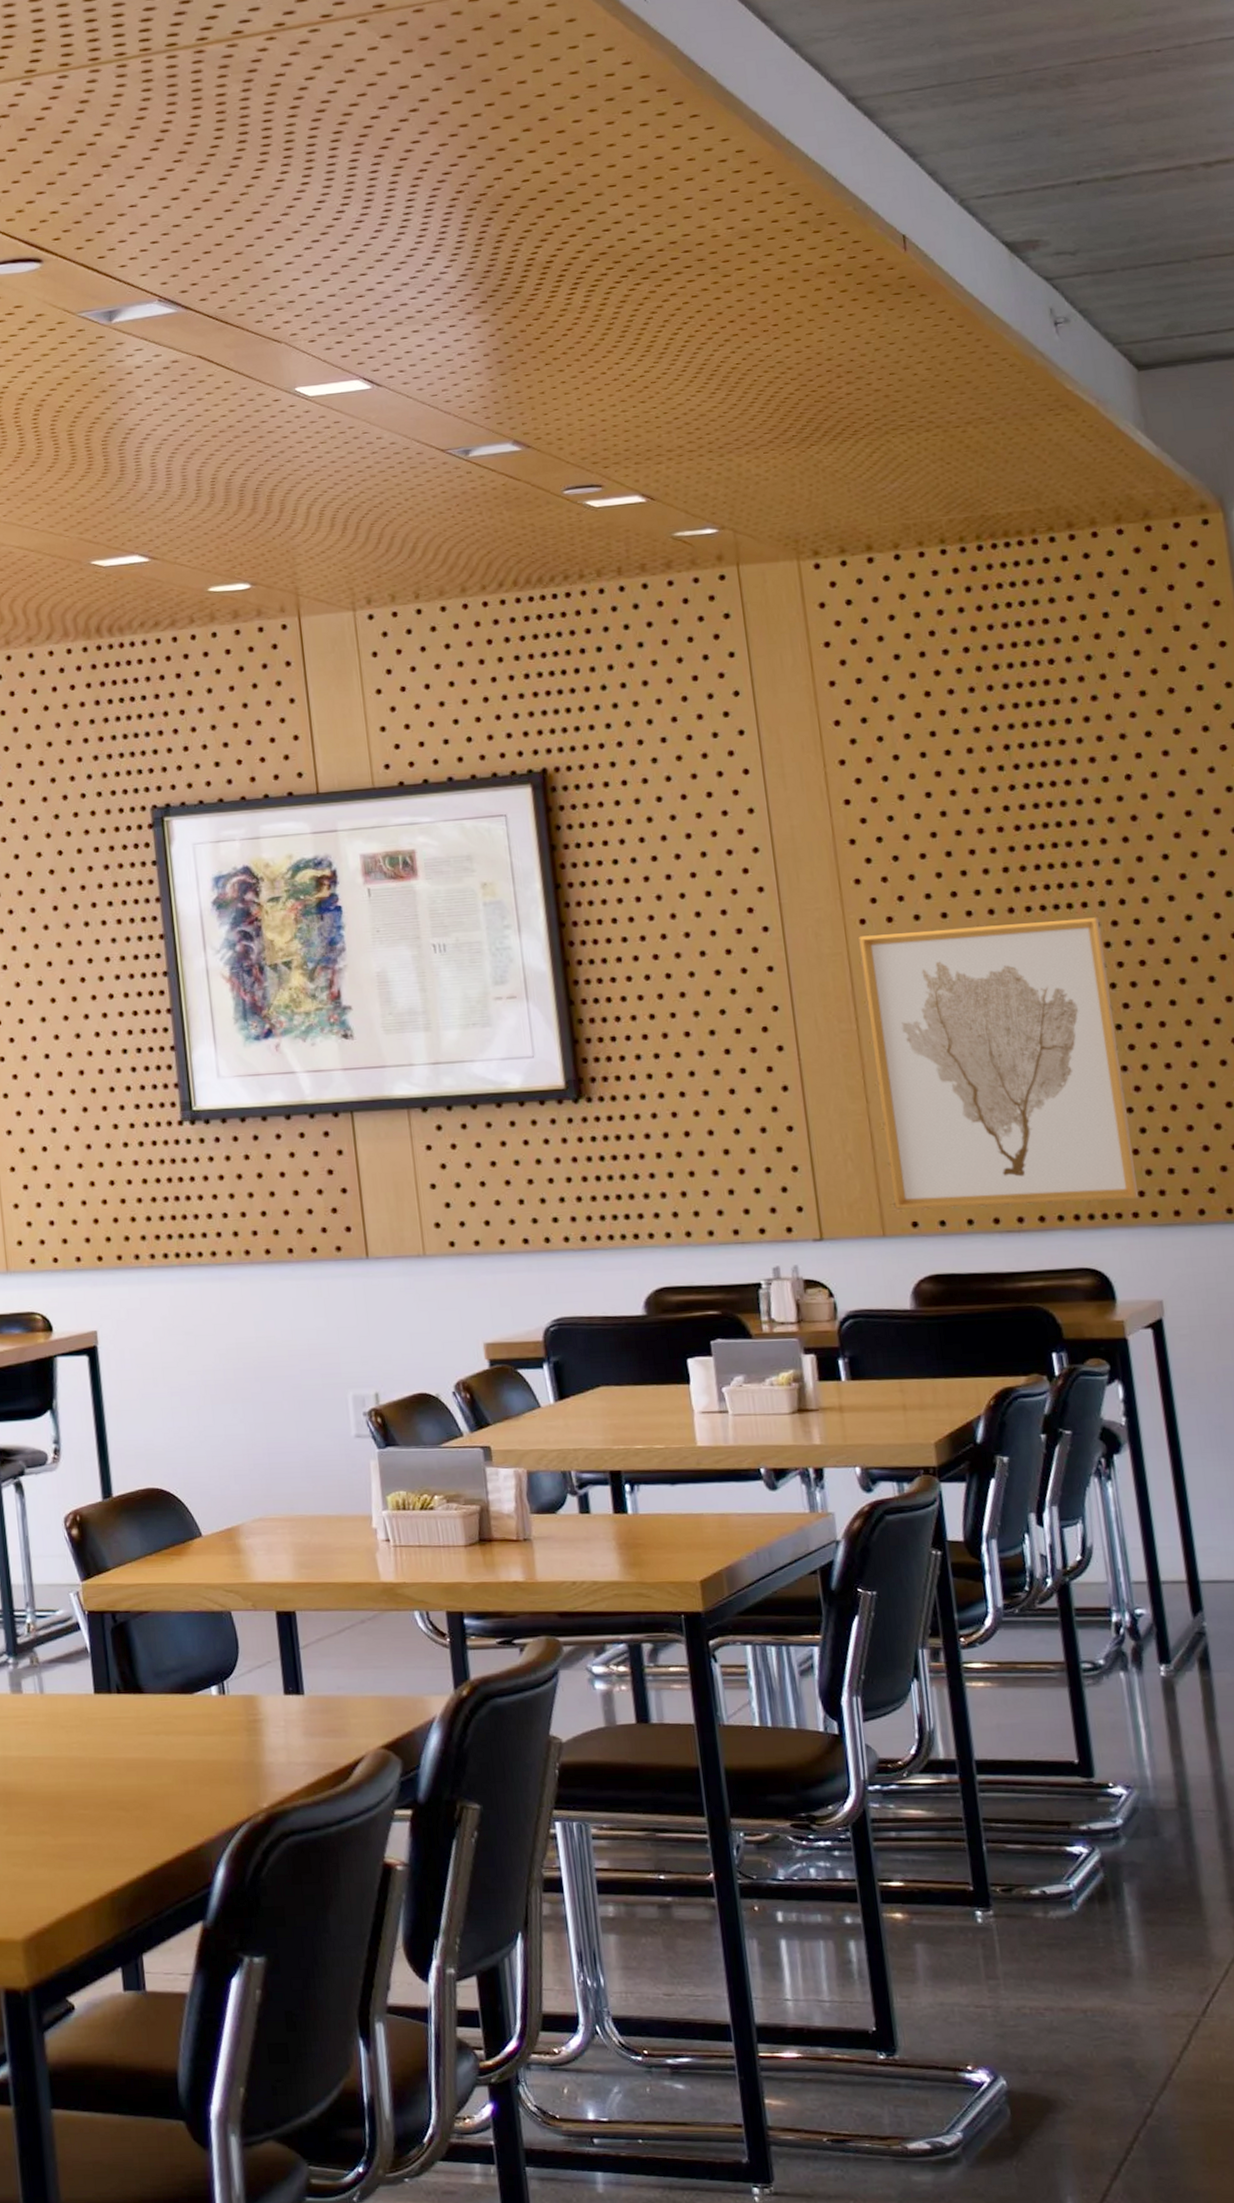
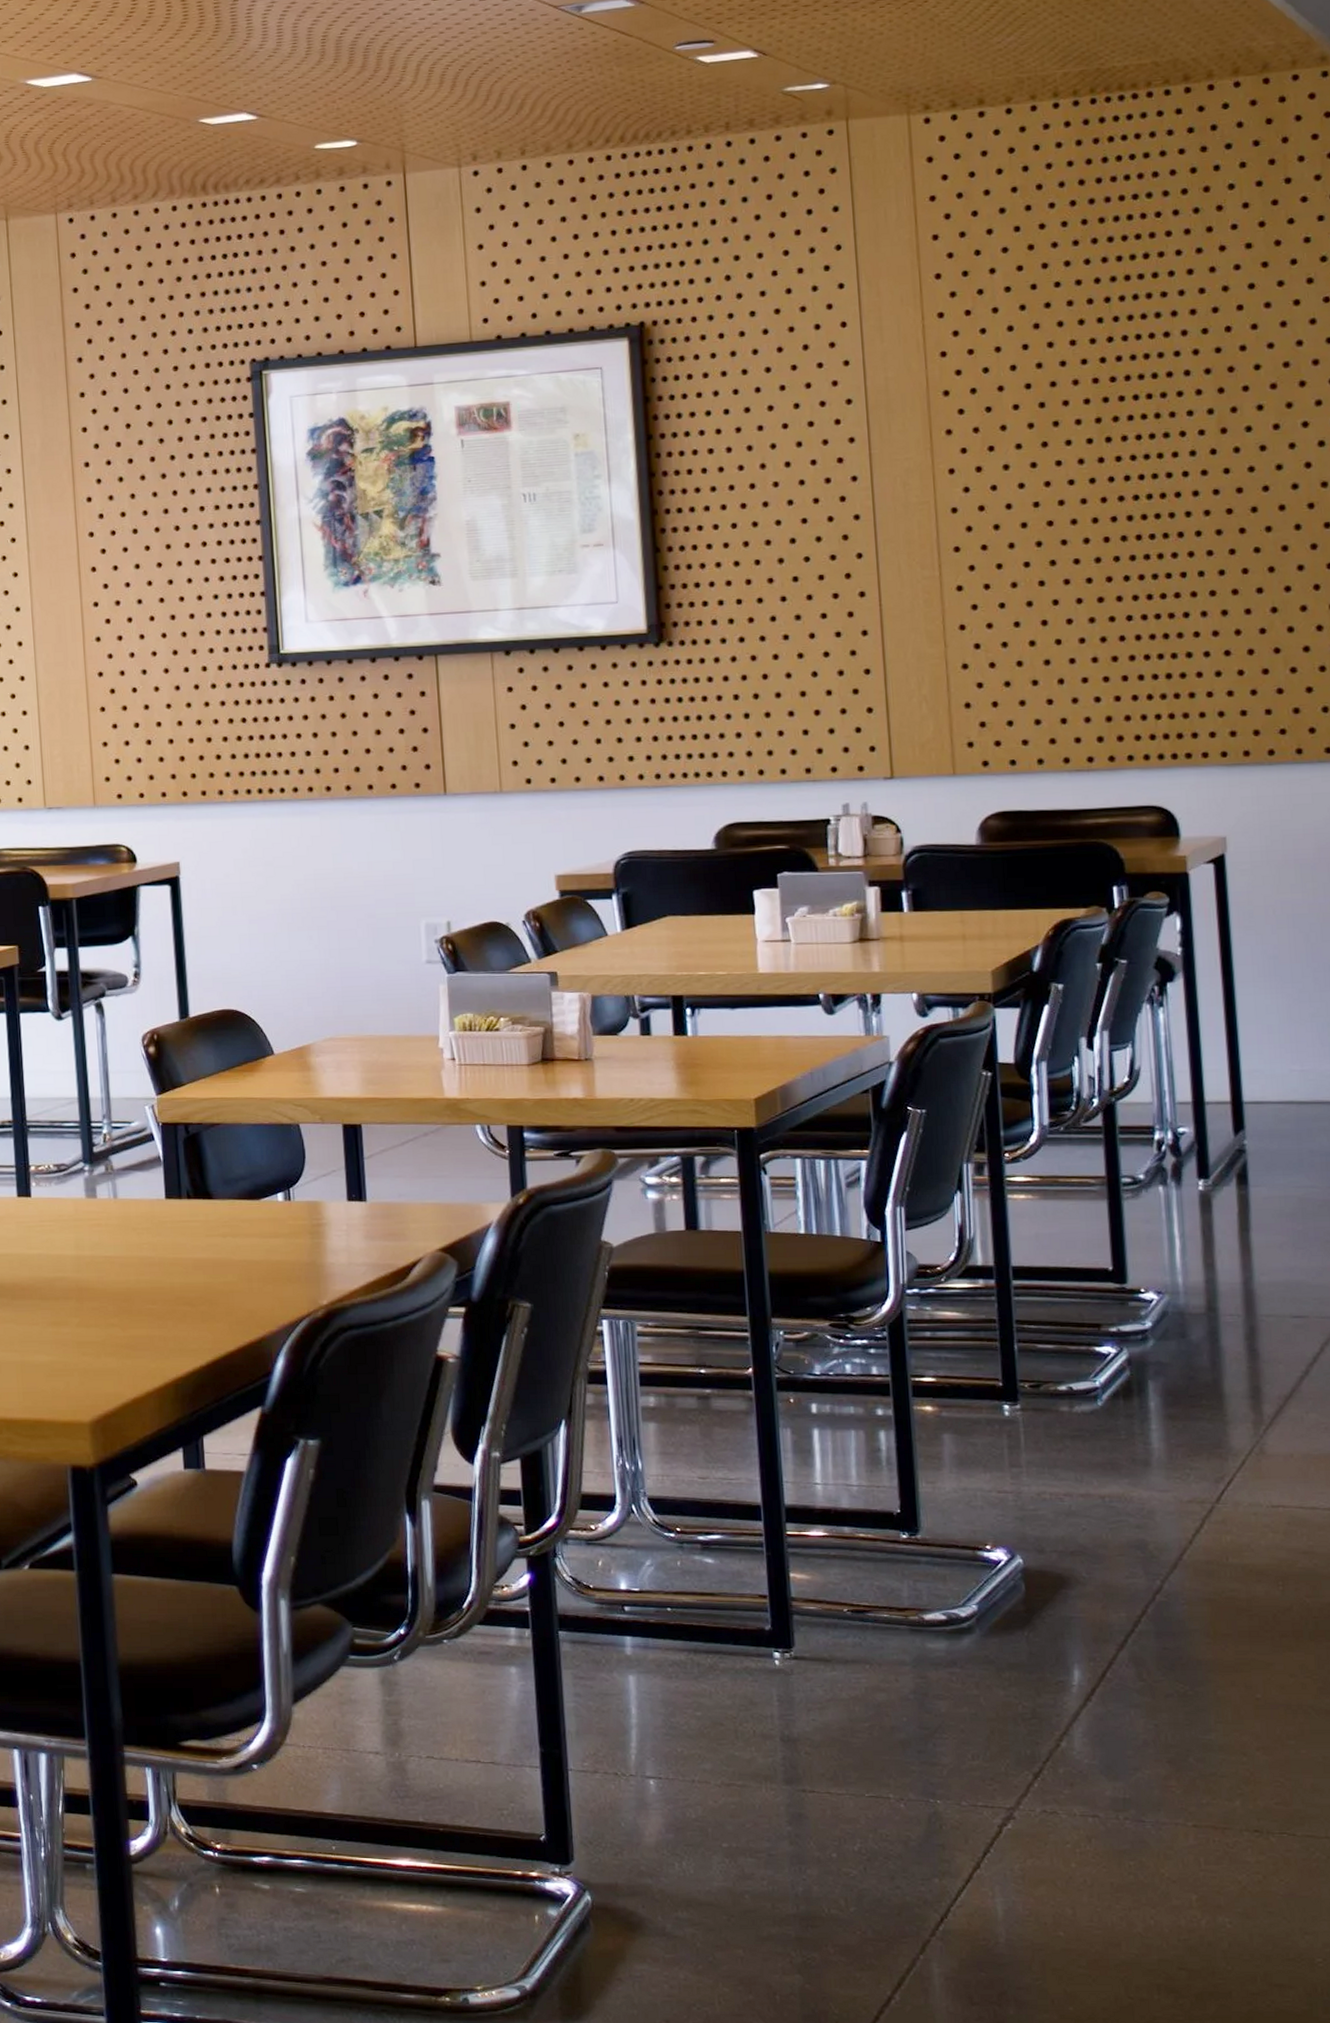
wall art: present [858,917,1138,1210] -> none [947,466,1209,750]

